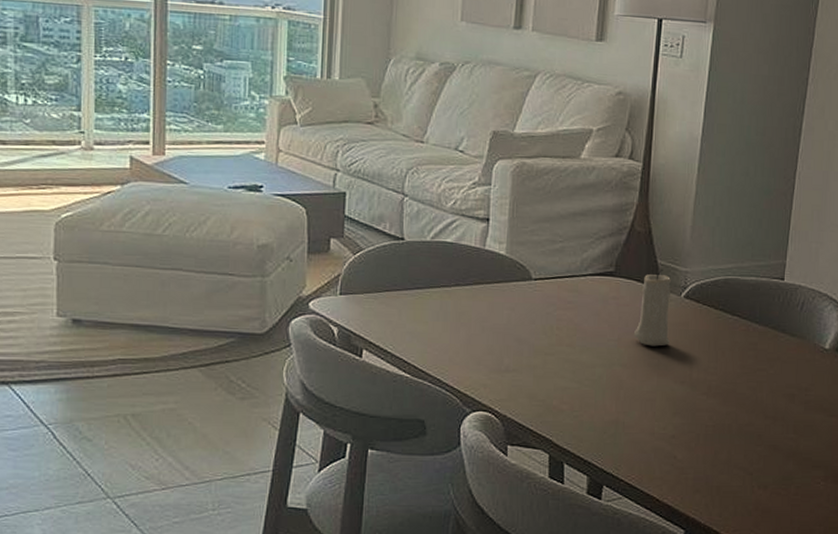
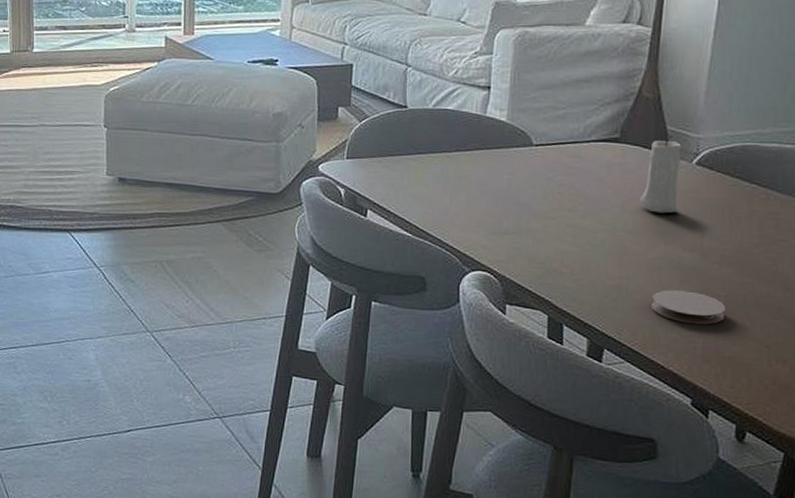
coaster: none [646,422,714,455] -> present [650,290,726,325]

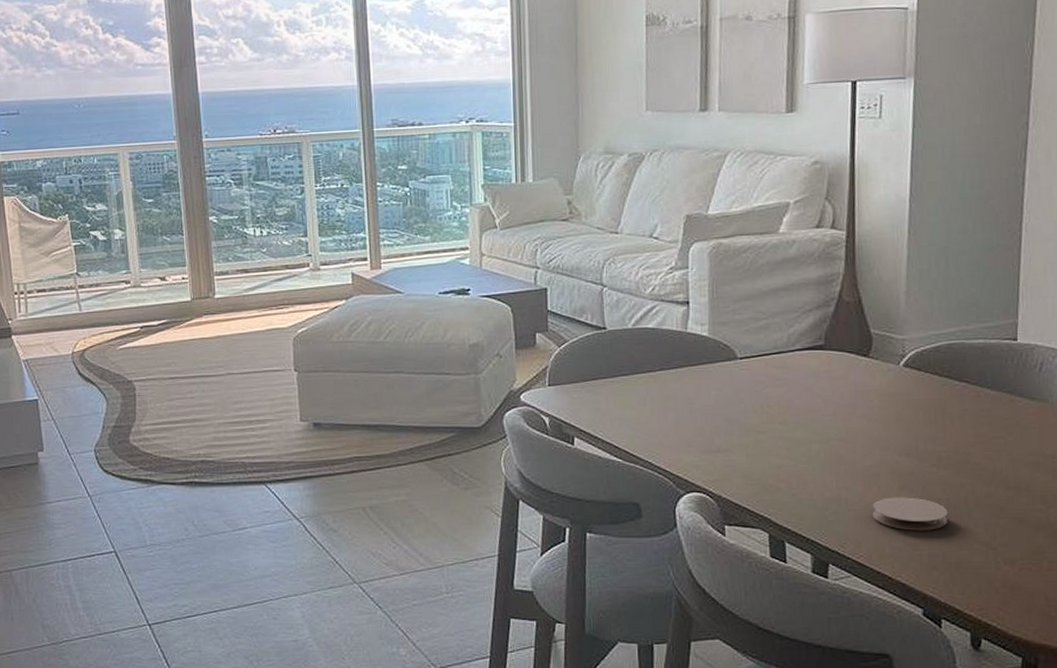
candle: present [639,136,682,214] -> none [849,339,891,419]

